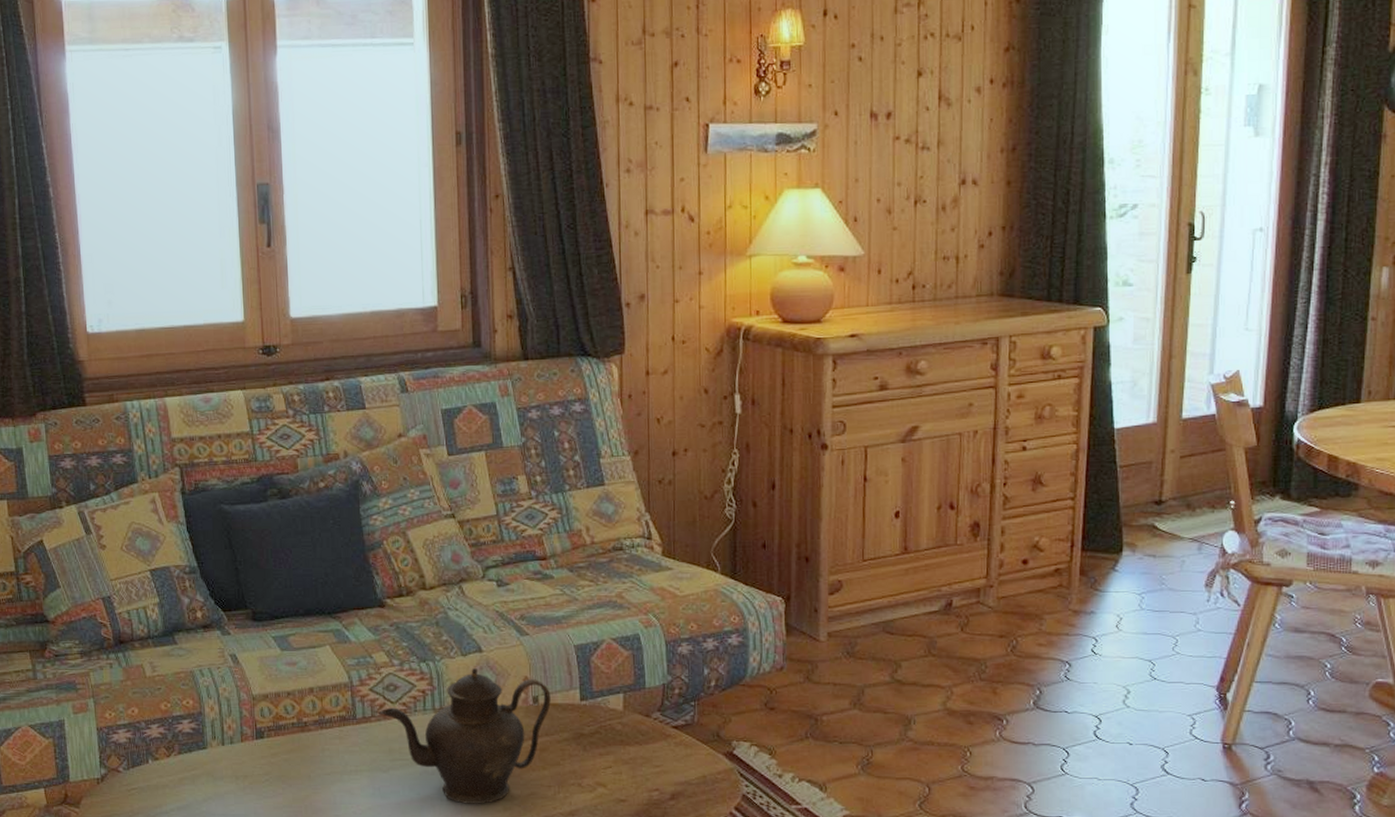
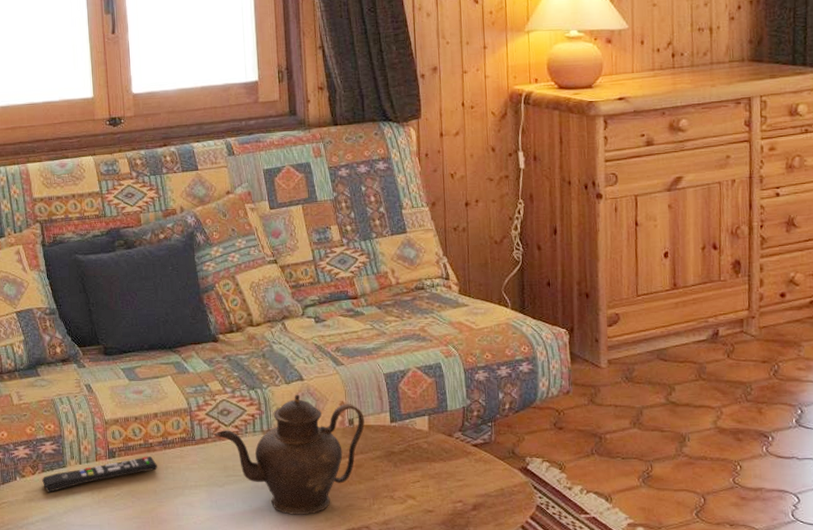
remote control: none [178,737,312,778] -> present [42,457,157,493]

